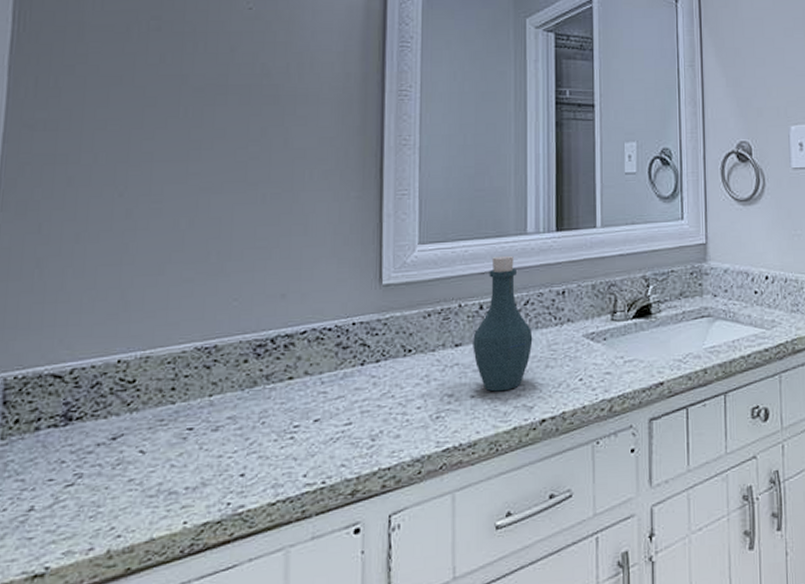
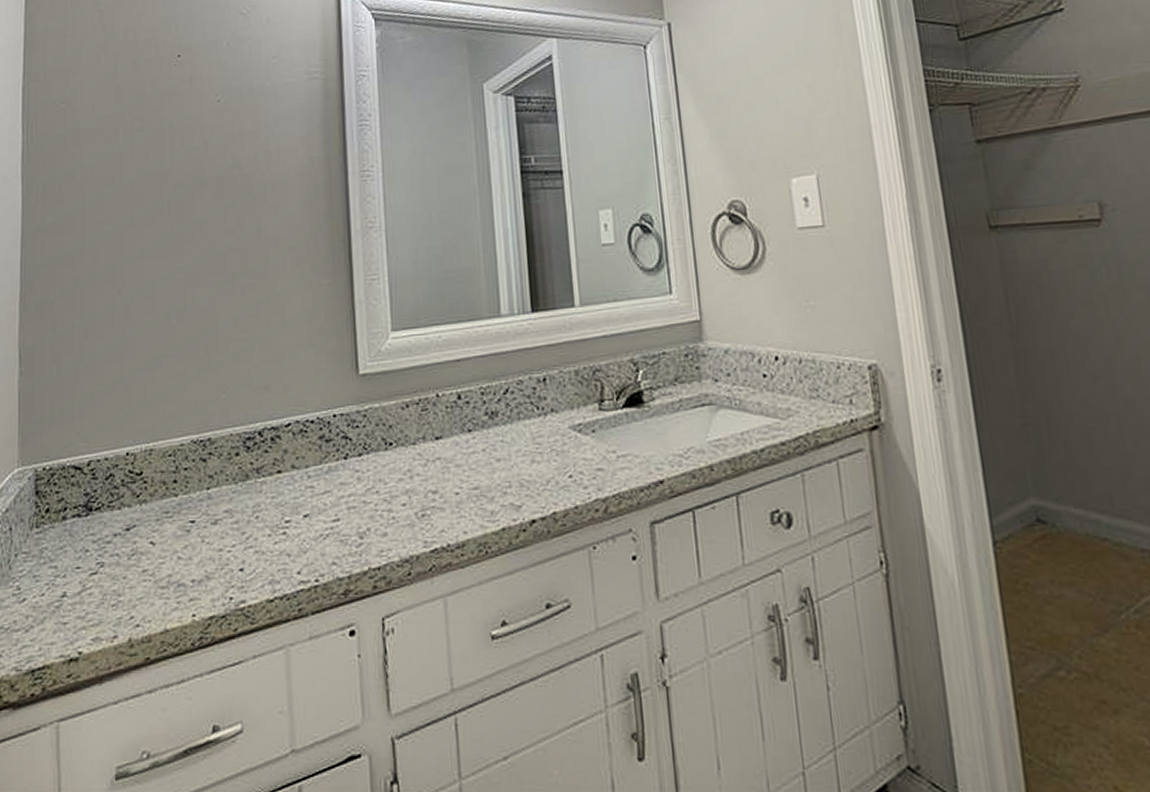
bottle: present [473,255,533,392] -> none [453,340,516,489]

